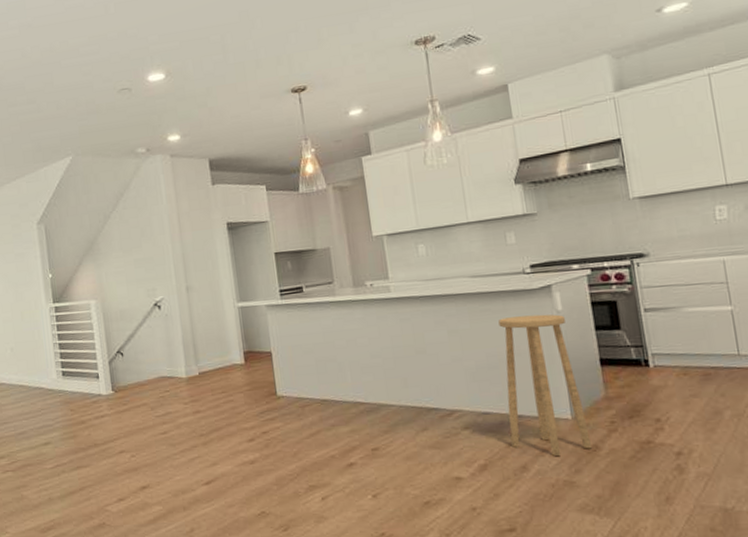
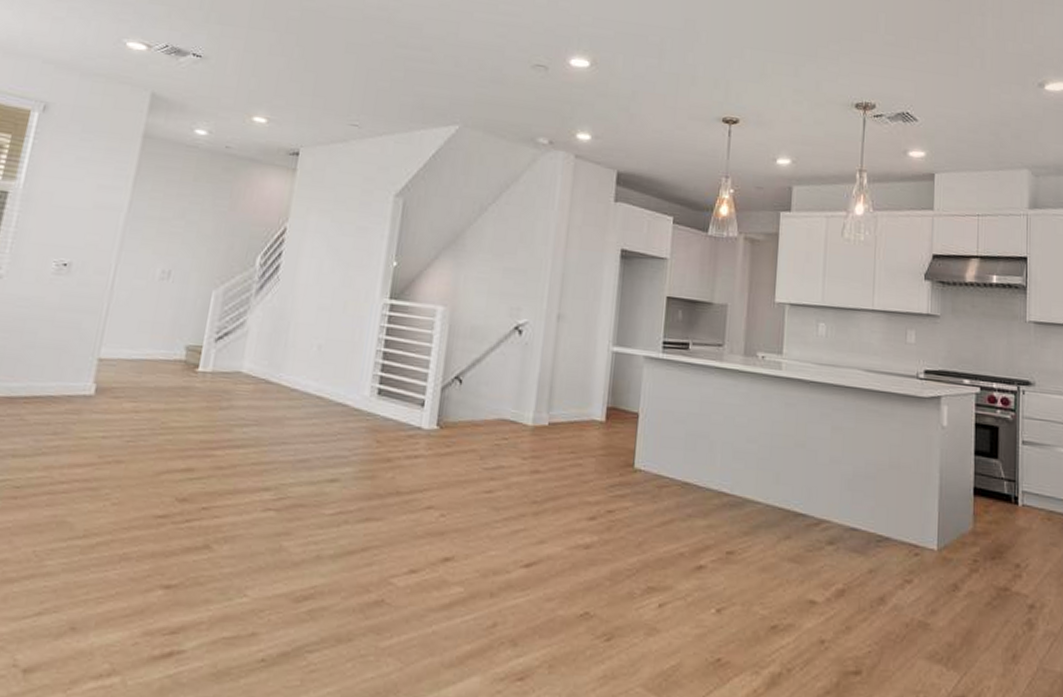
stool: present [498,314,591,457] -> none [873,423,951,592]

